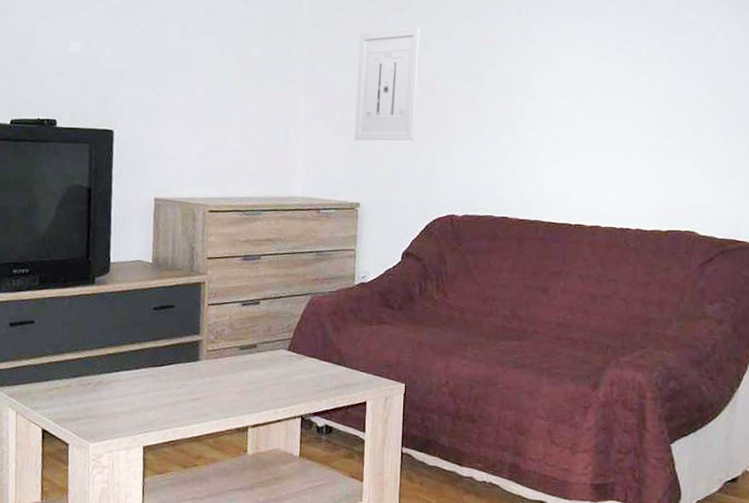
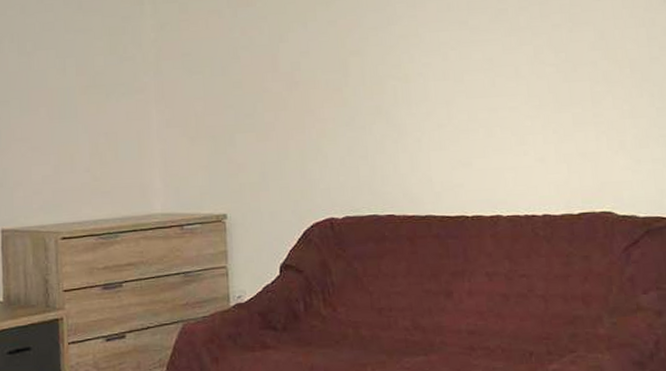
wall art: present [355,27,420,141] -> none [208,20,280,146]

